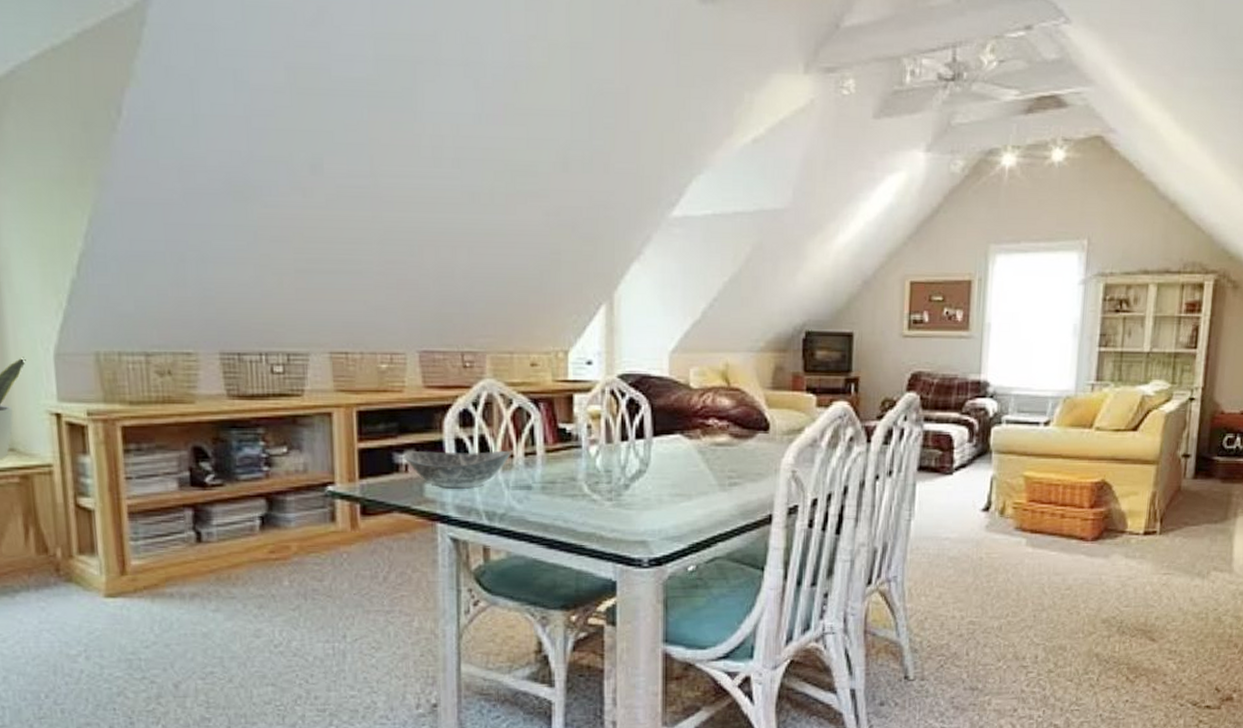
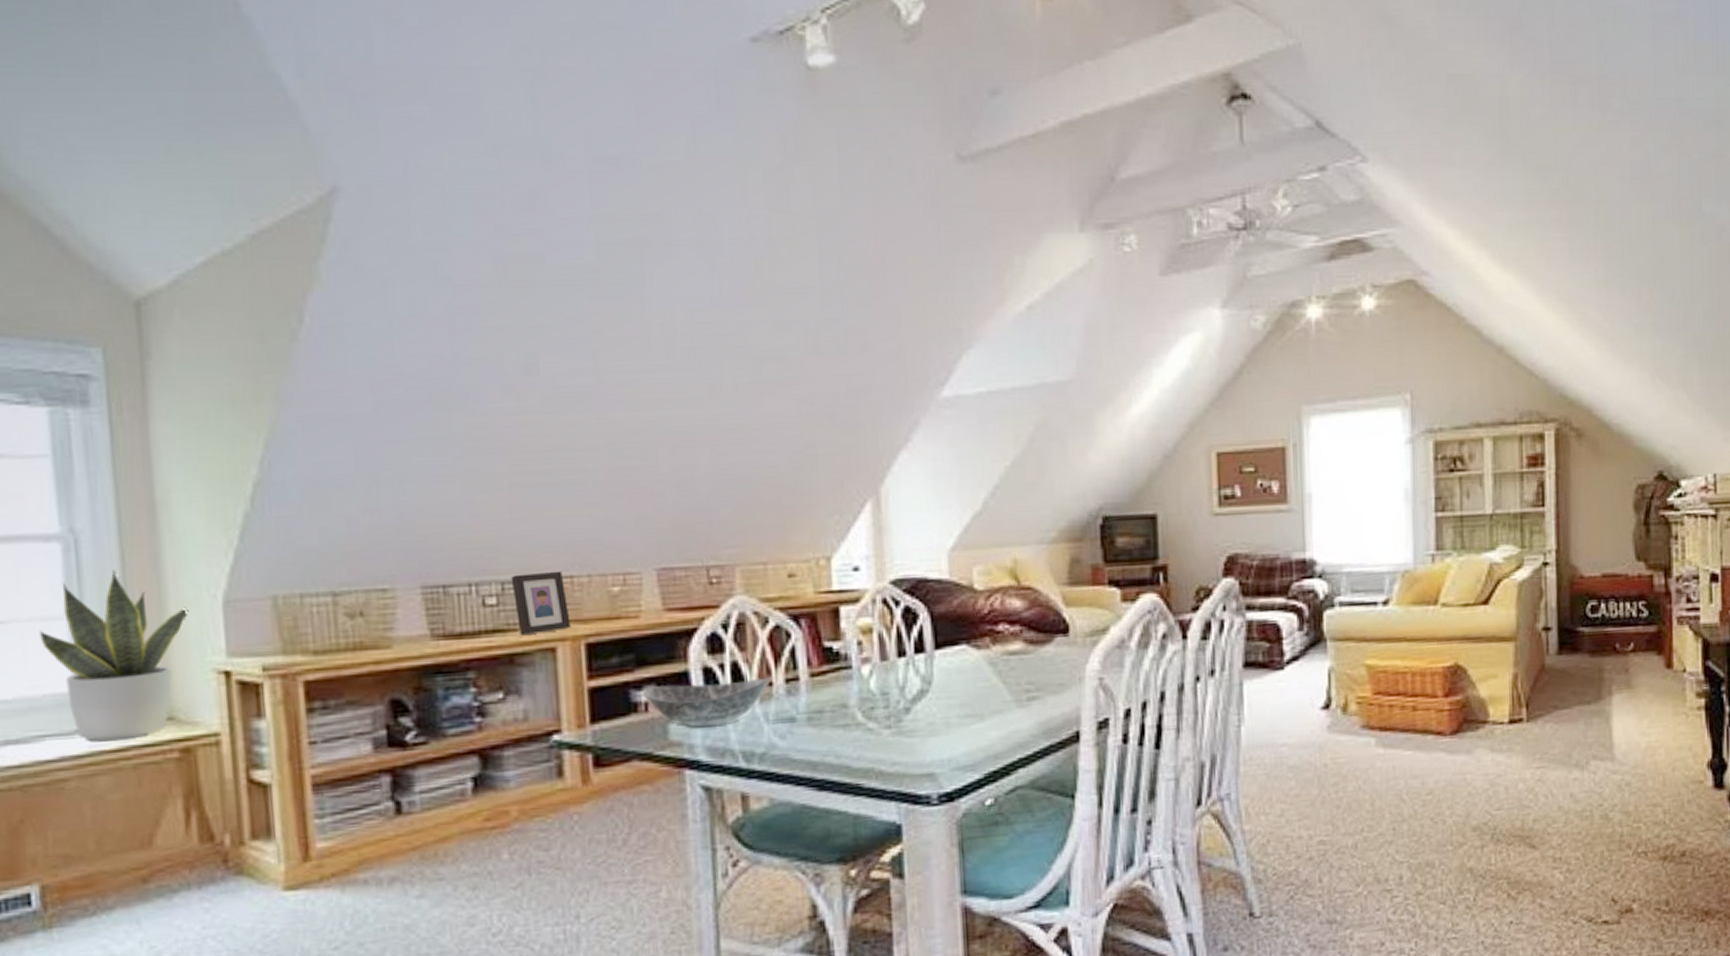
picture frame: none [295,347,345,401] -> present [511,570,571,636]

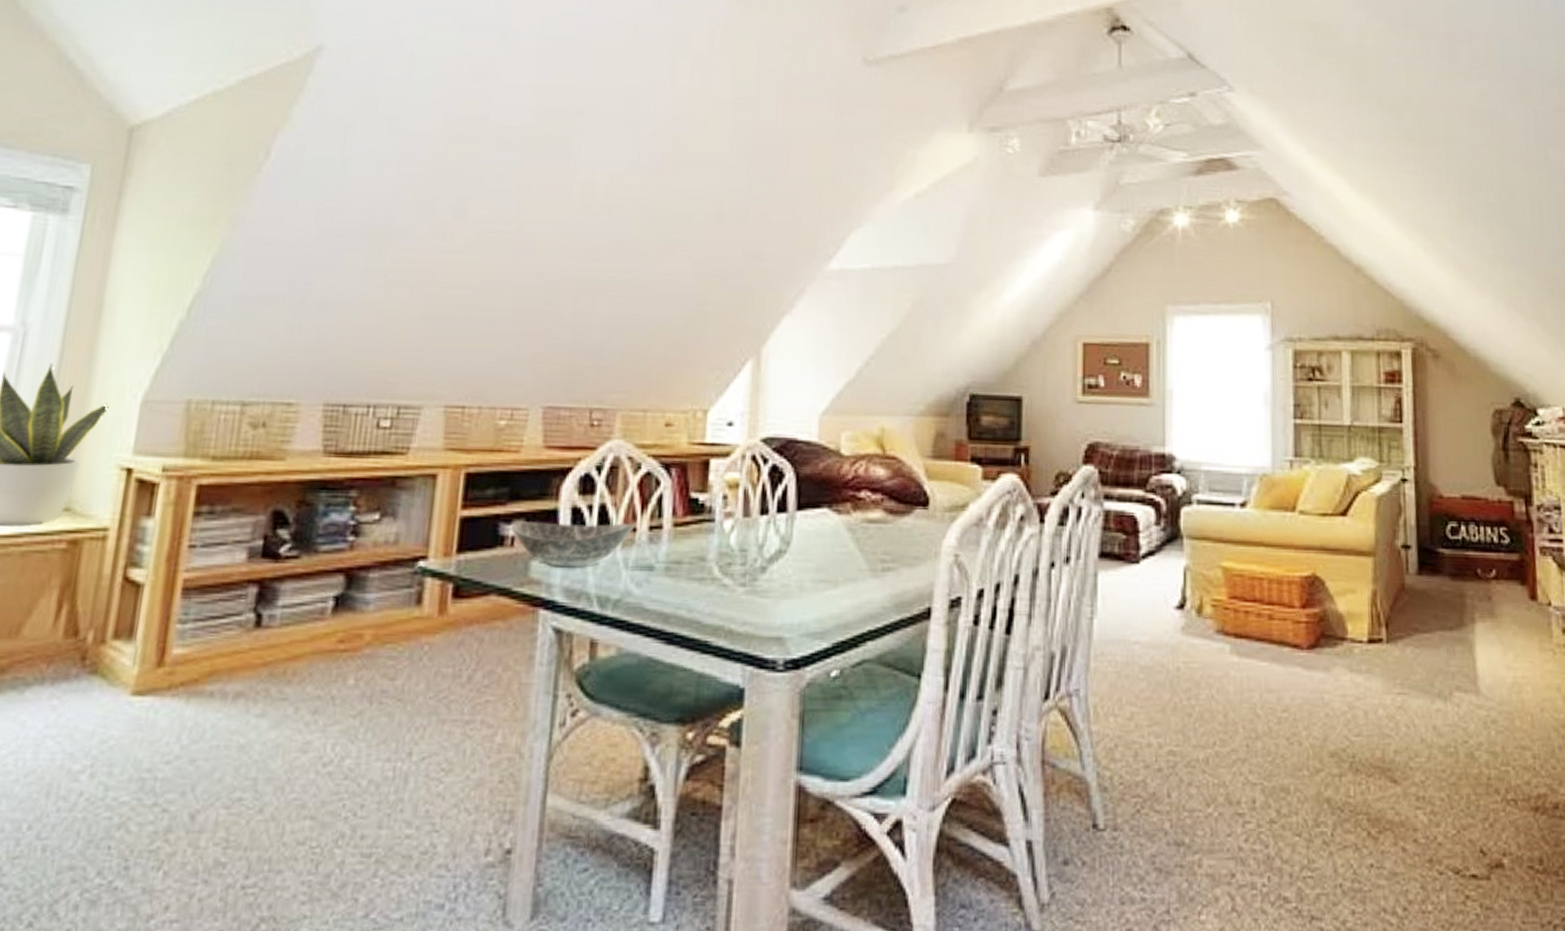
picture frame: present [511,570,571,636] -> none [406,400,456,460]

